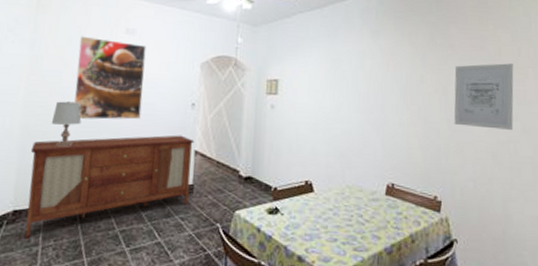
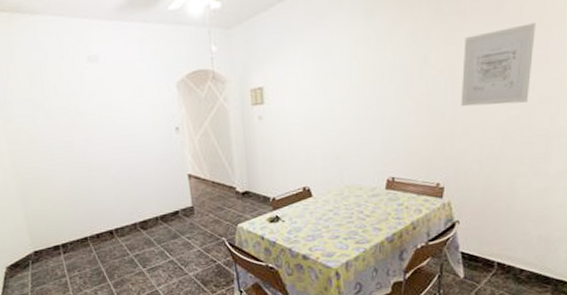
sideboard: present [24,135,195,239] -> none [30,161,192,273]
lamp: present [51,101,82,147] -> none [39,144,70,190]
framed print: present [74,36,147,120] -> none [42,72,127,160]

